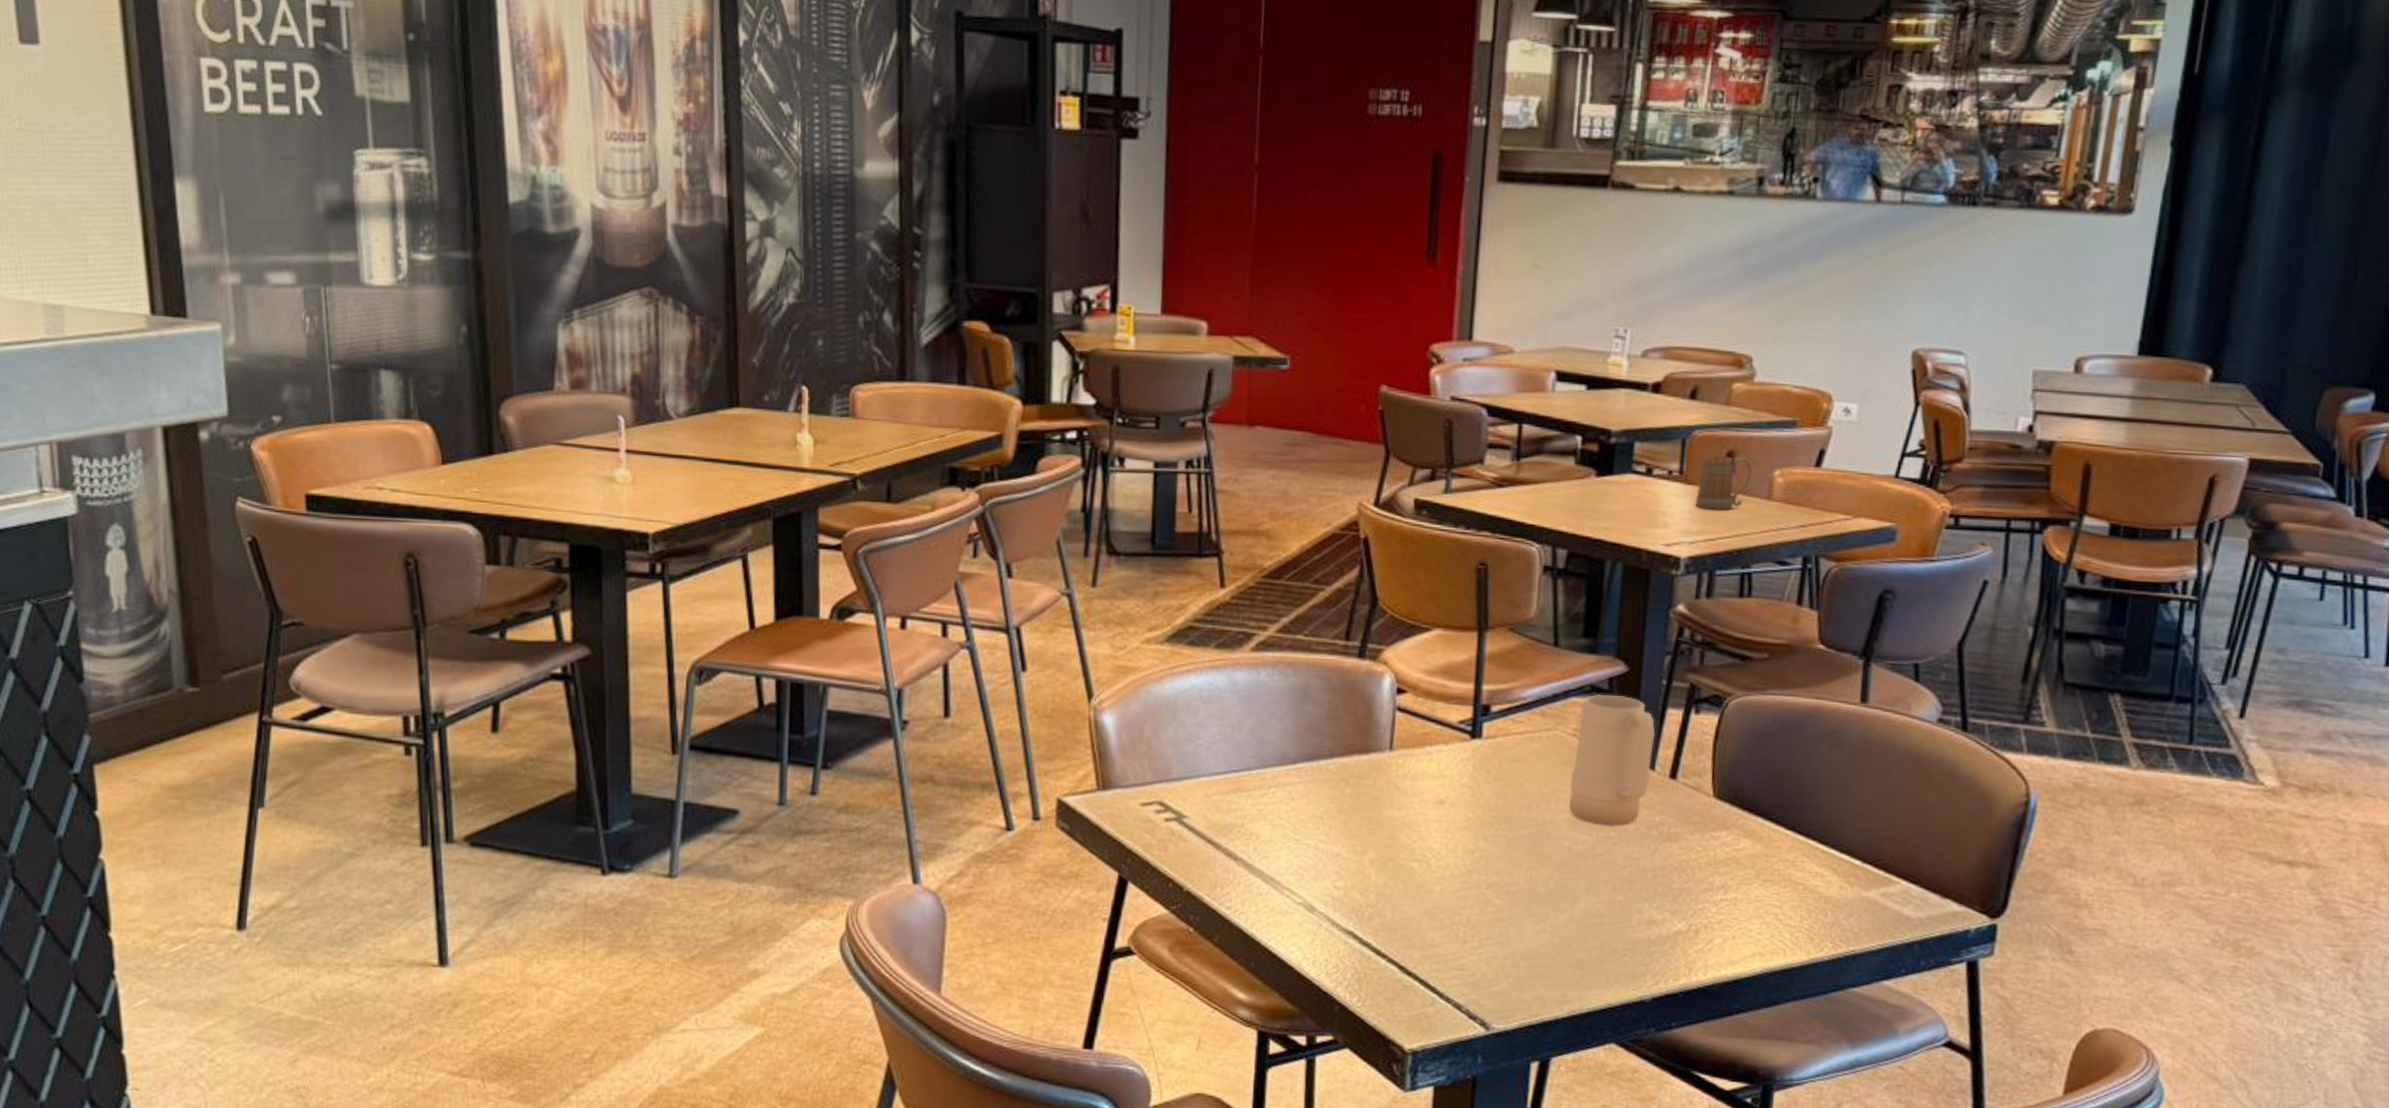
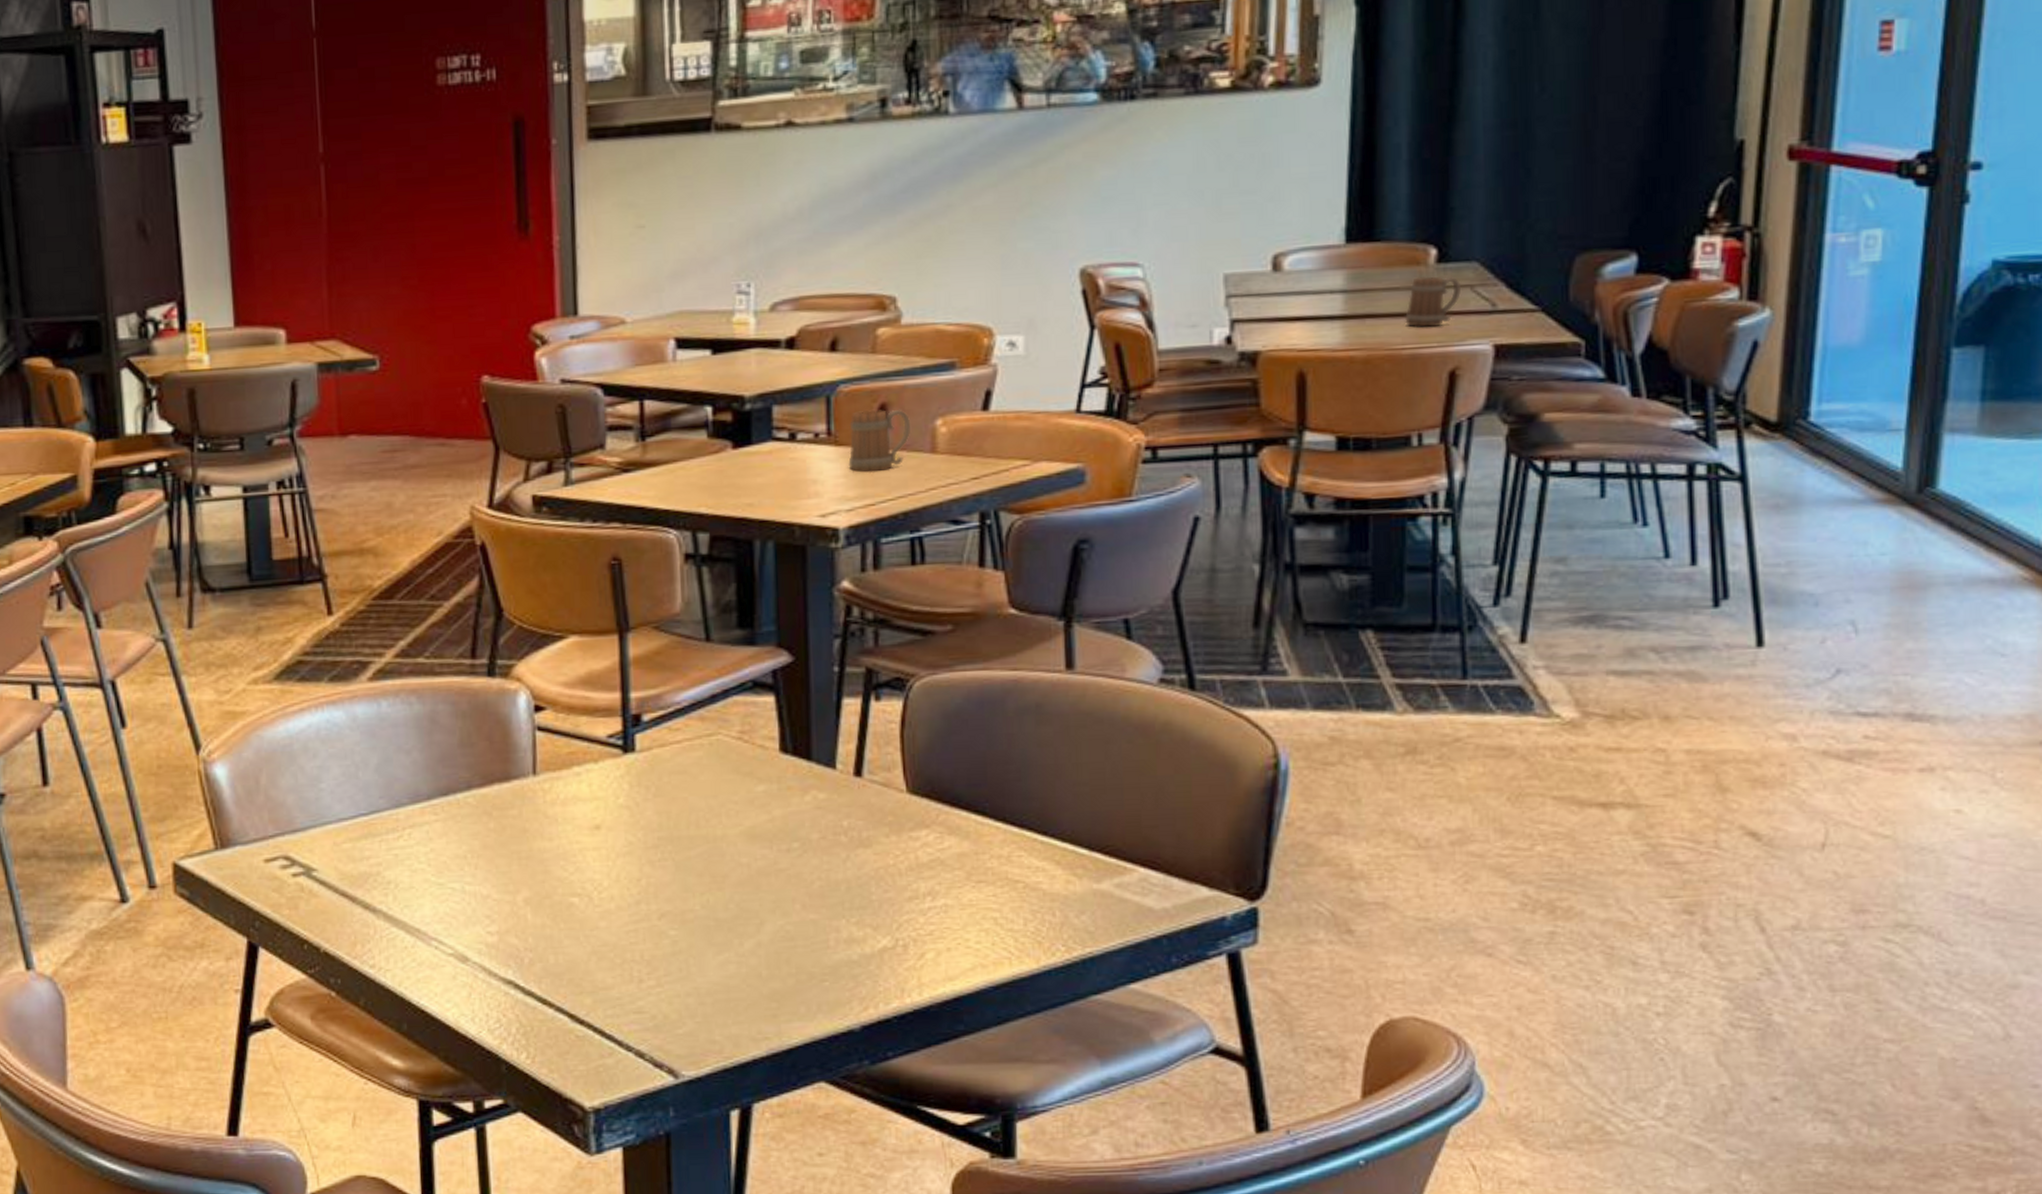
beer mug: present [1568,694,1656,825] -> none [740,689,832,835]
beer mug: none [2179,392,2229,437] -> present [1405,276,1462,328]

